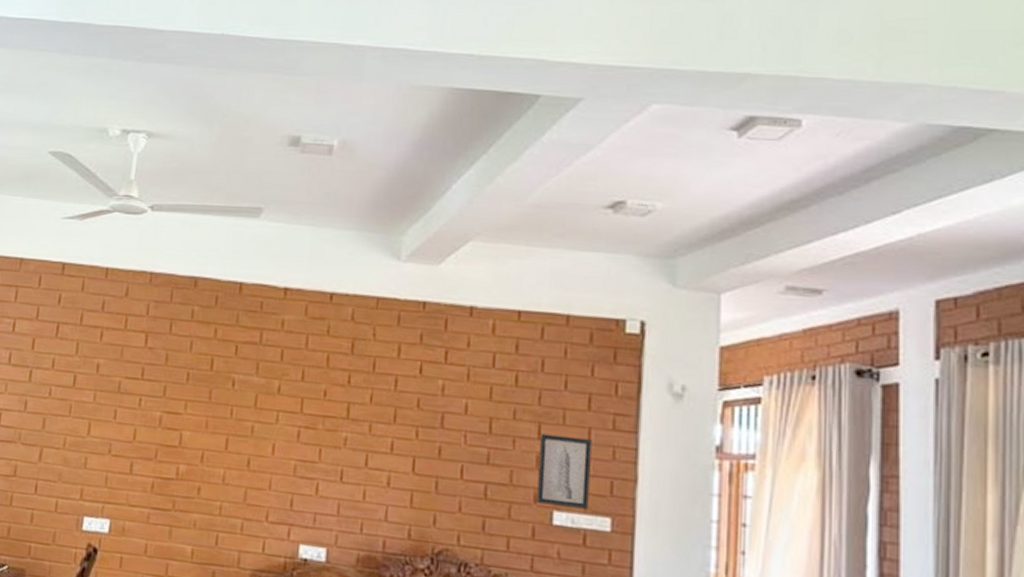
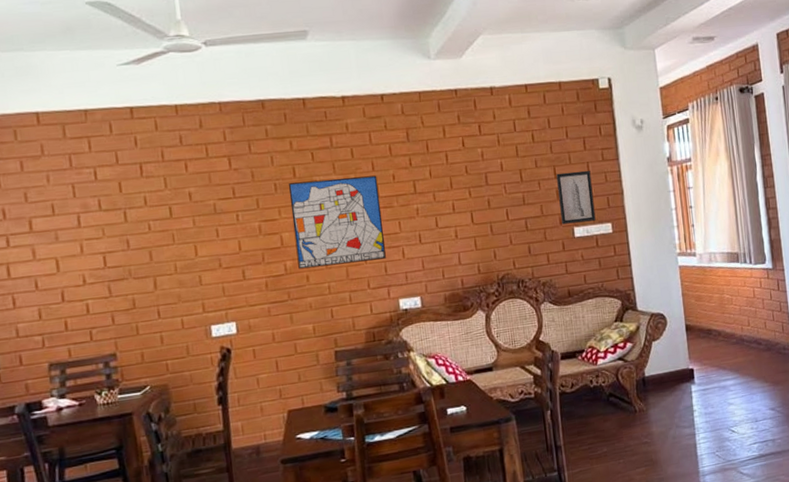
wall art: none [192,376,305,490] -> present [288,175,386,269]

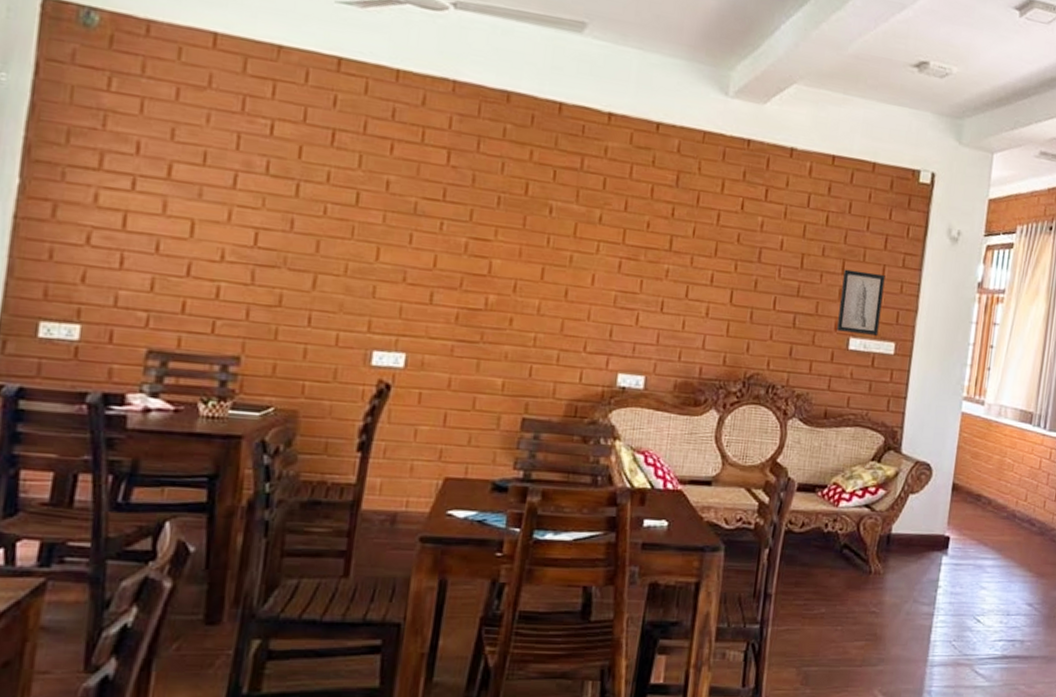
wall art: present [288,175,386,269] -> none [503,201,628,320]

